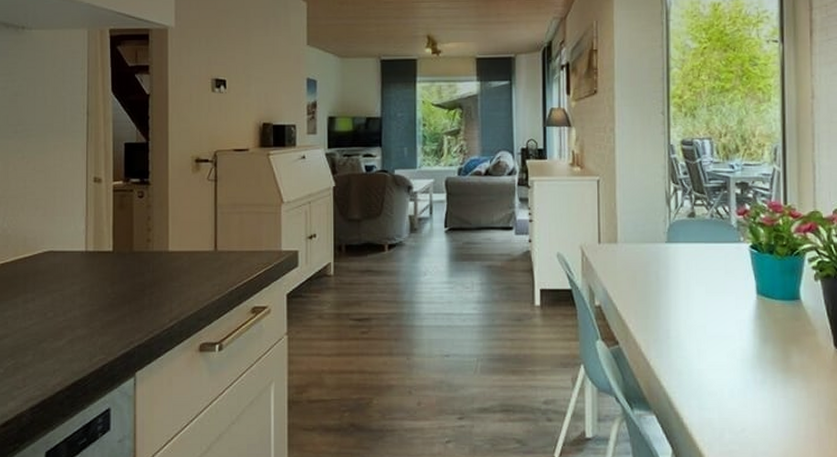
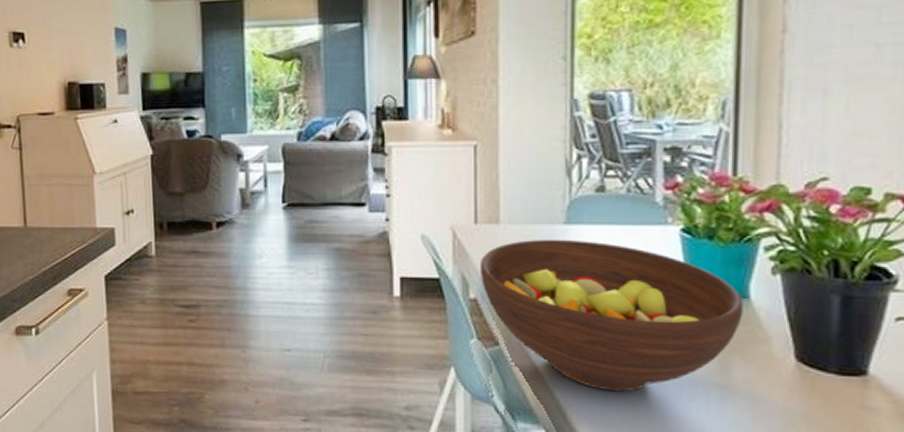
fruit bowl: none [602,255,797,380] -> present [479,239,743,392]

